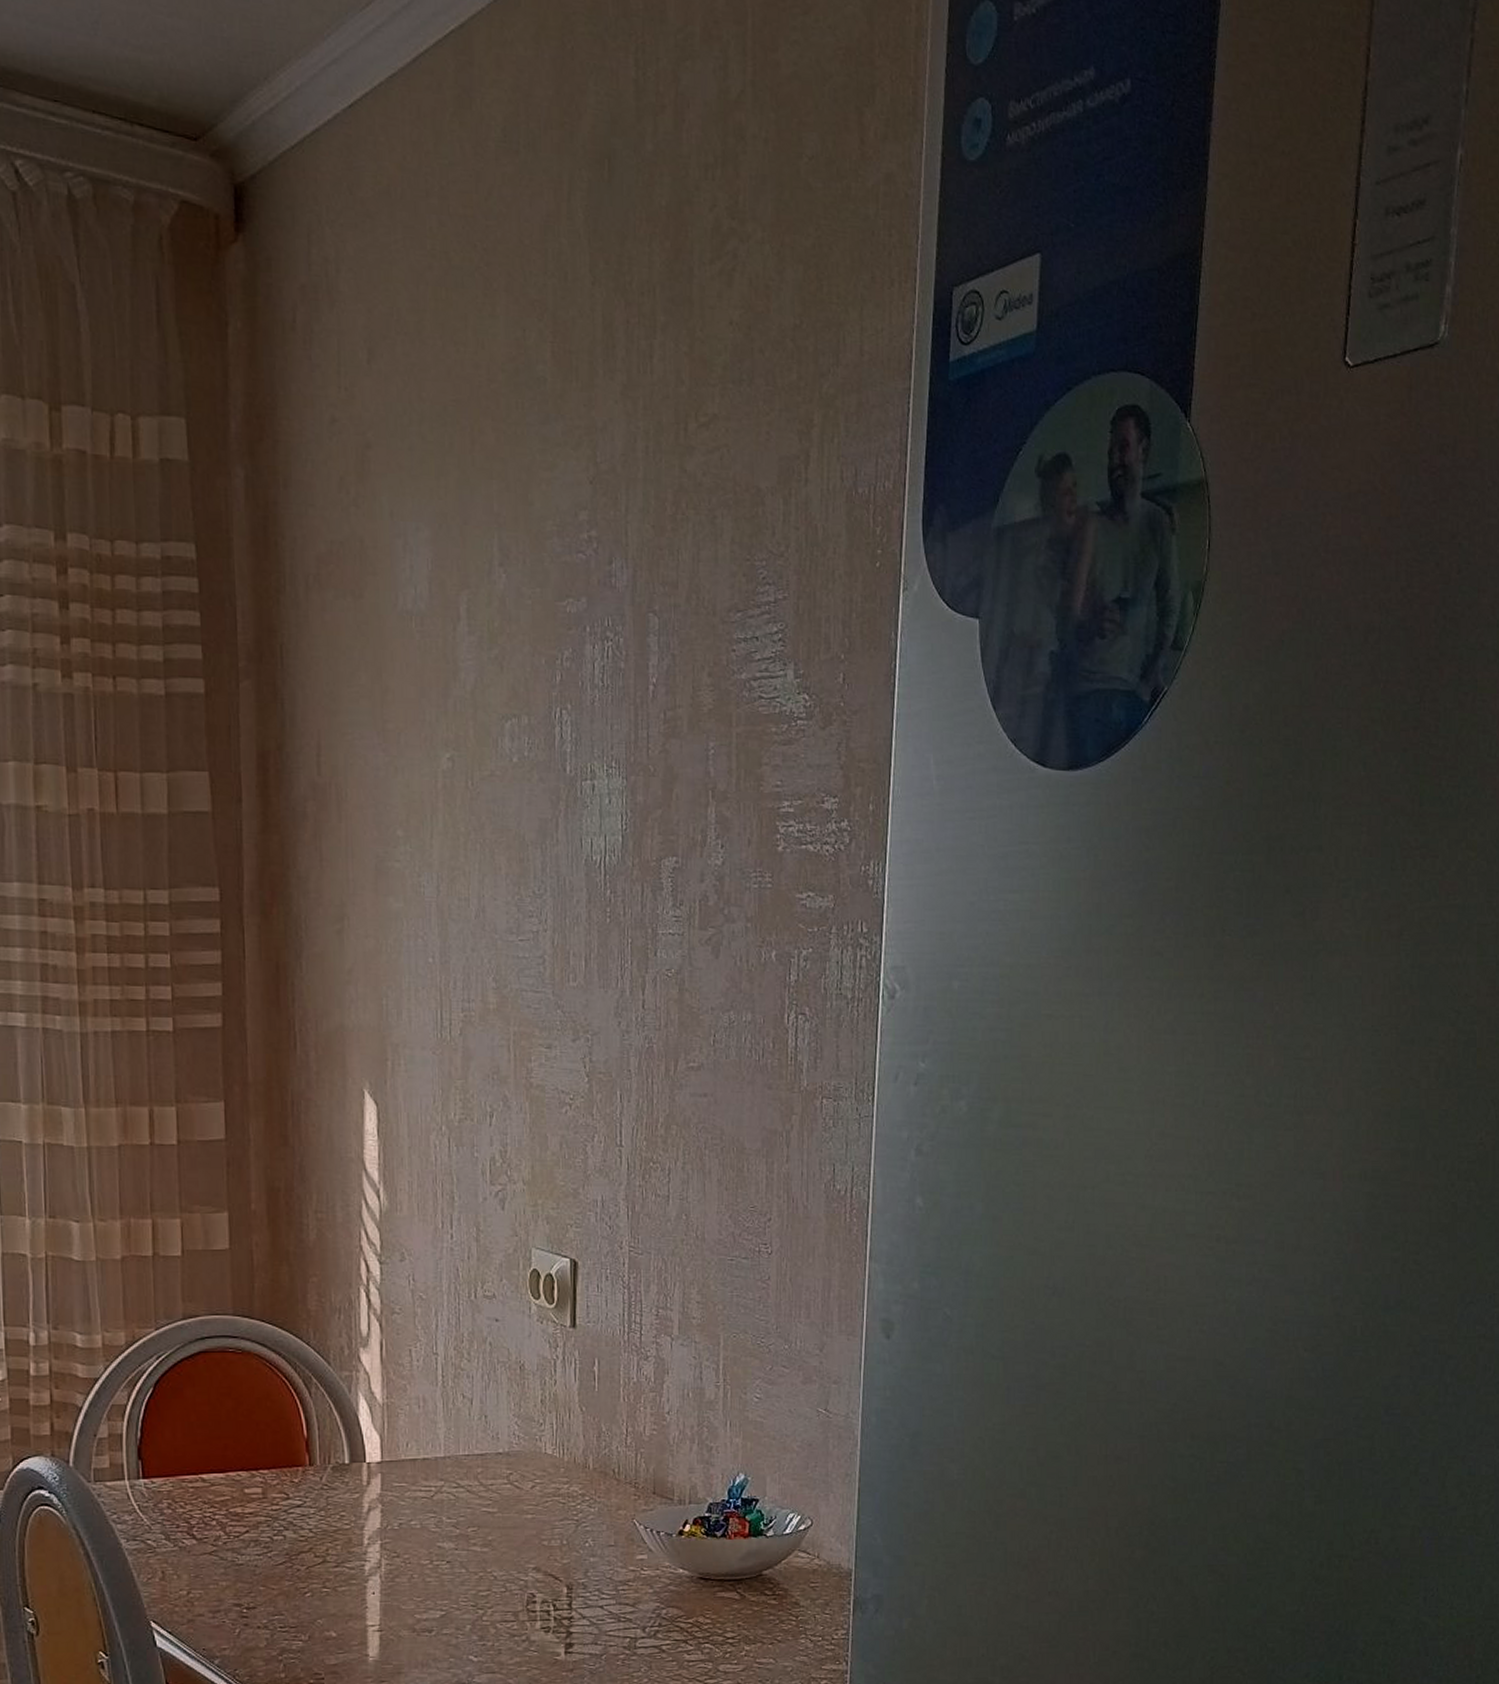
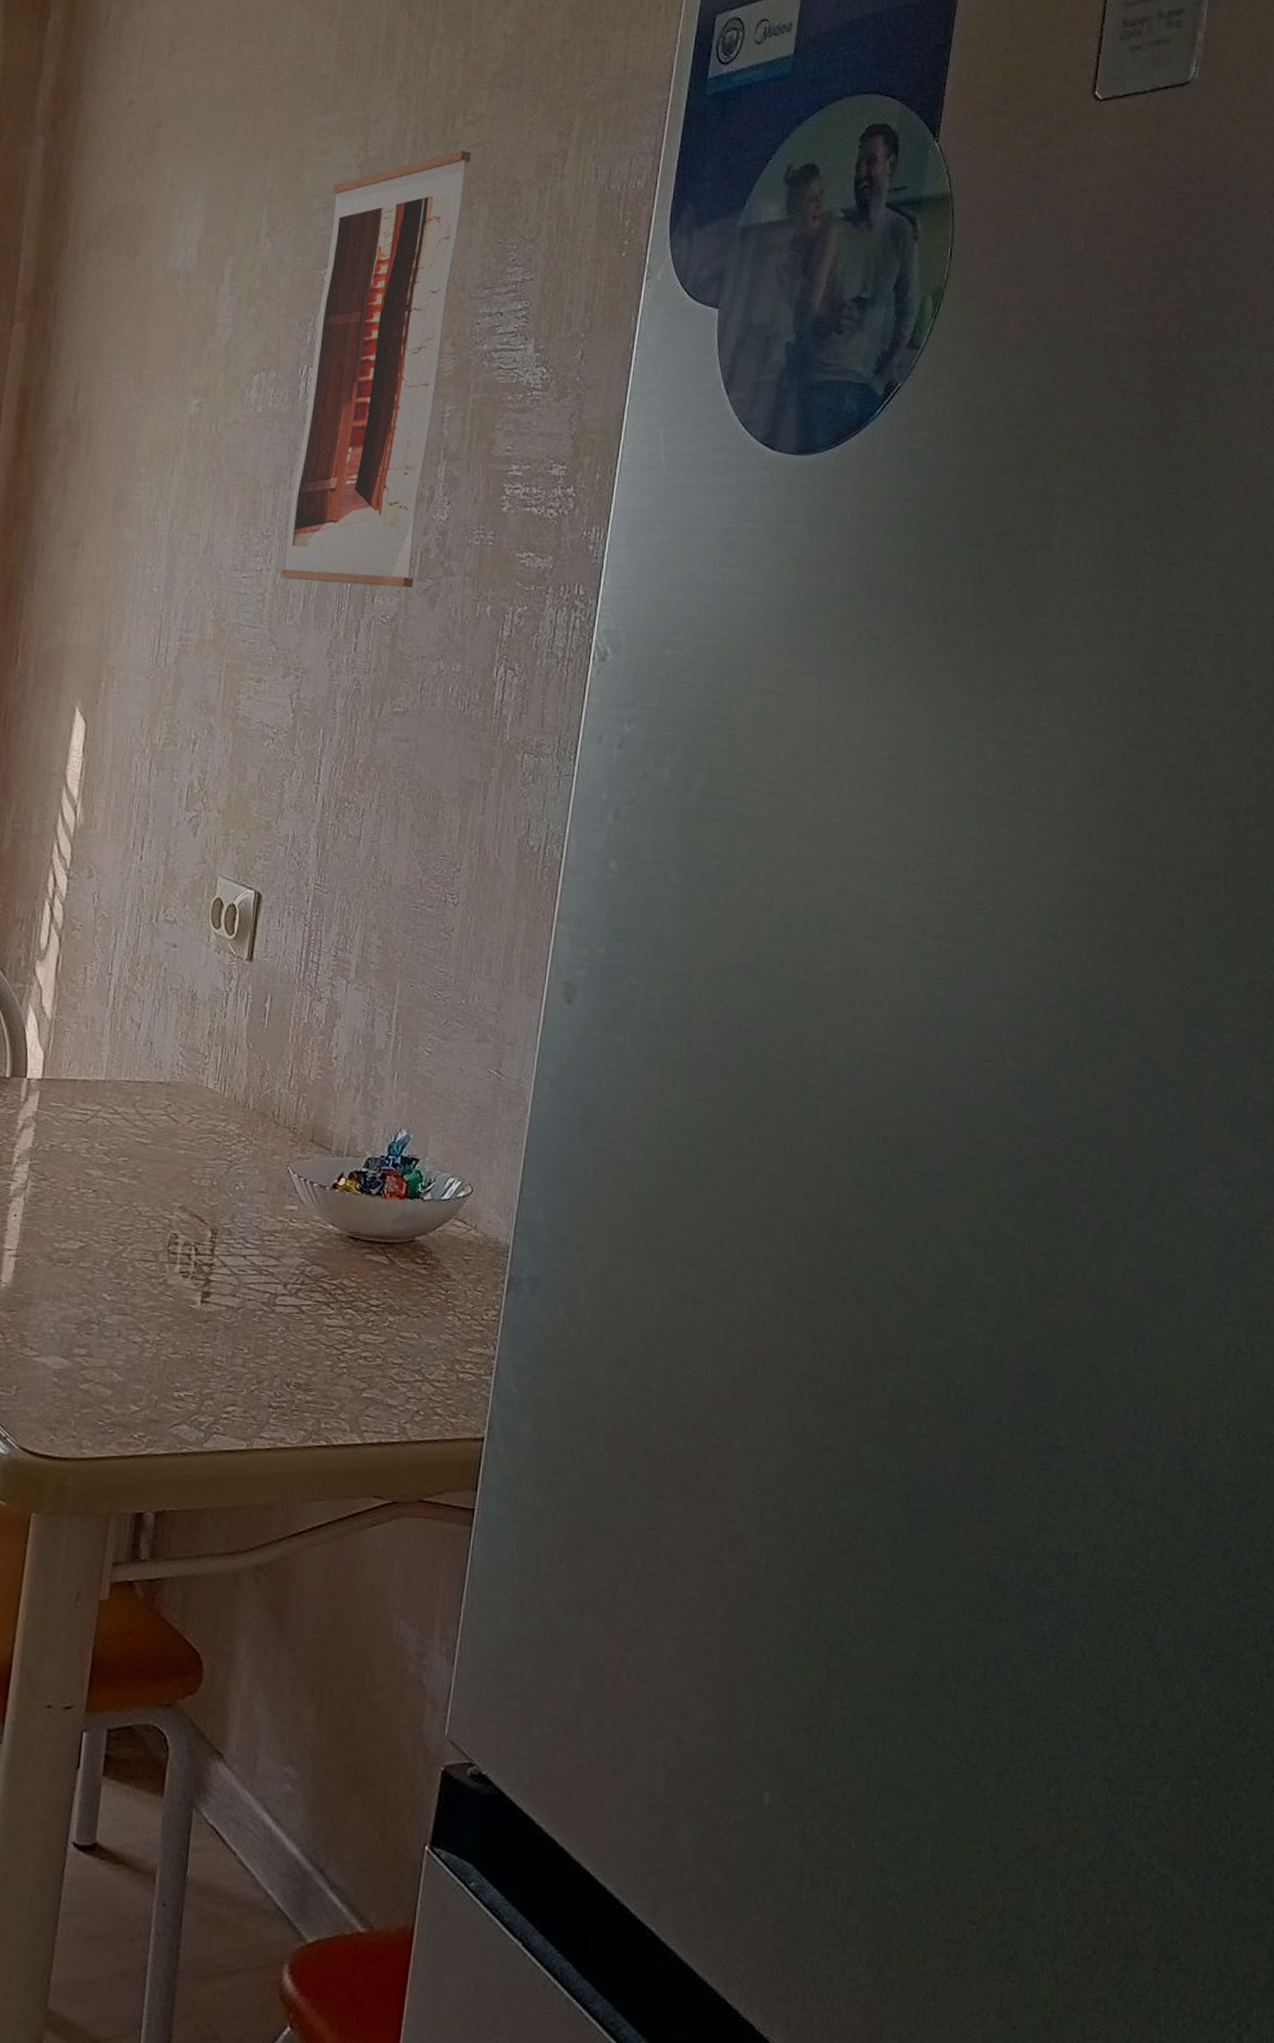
wall art: none [558,457,708,939] -> present [280,150,471,589]

